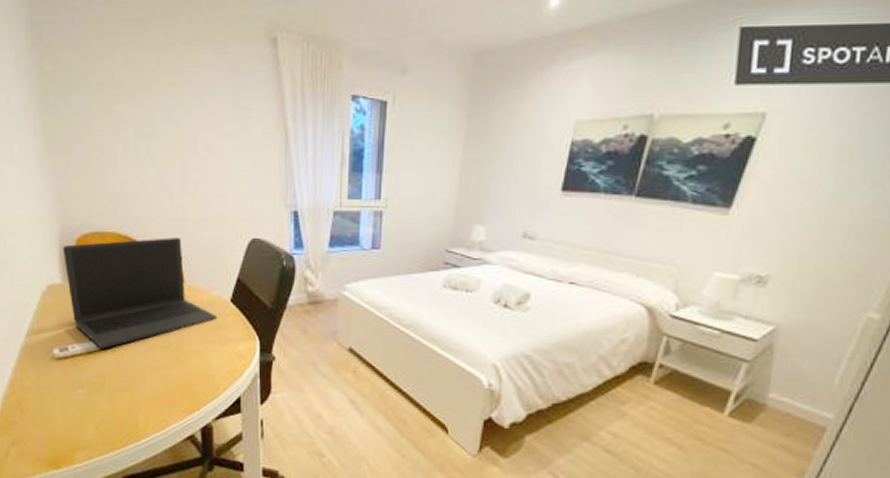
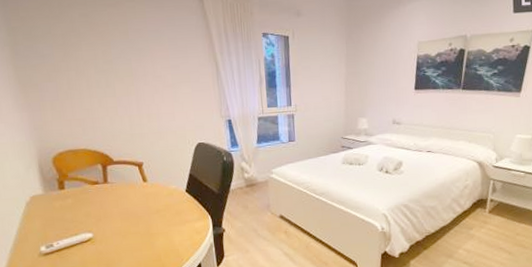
laptop: present [62,238,218,348] -> none [41,148,177,241]

